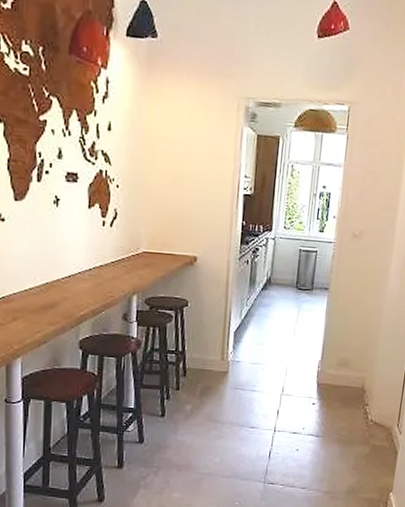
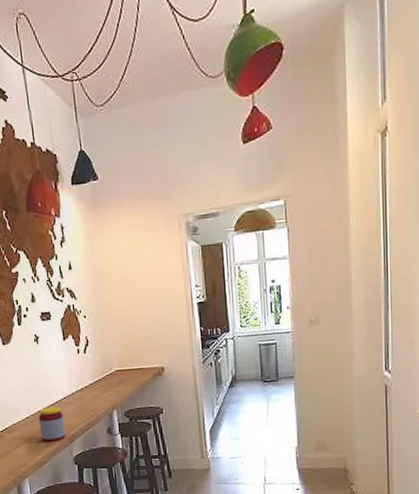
jar: none [44,280,74,320] -> present [38,406,66,442]

